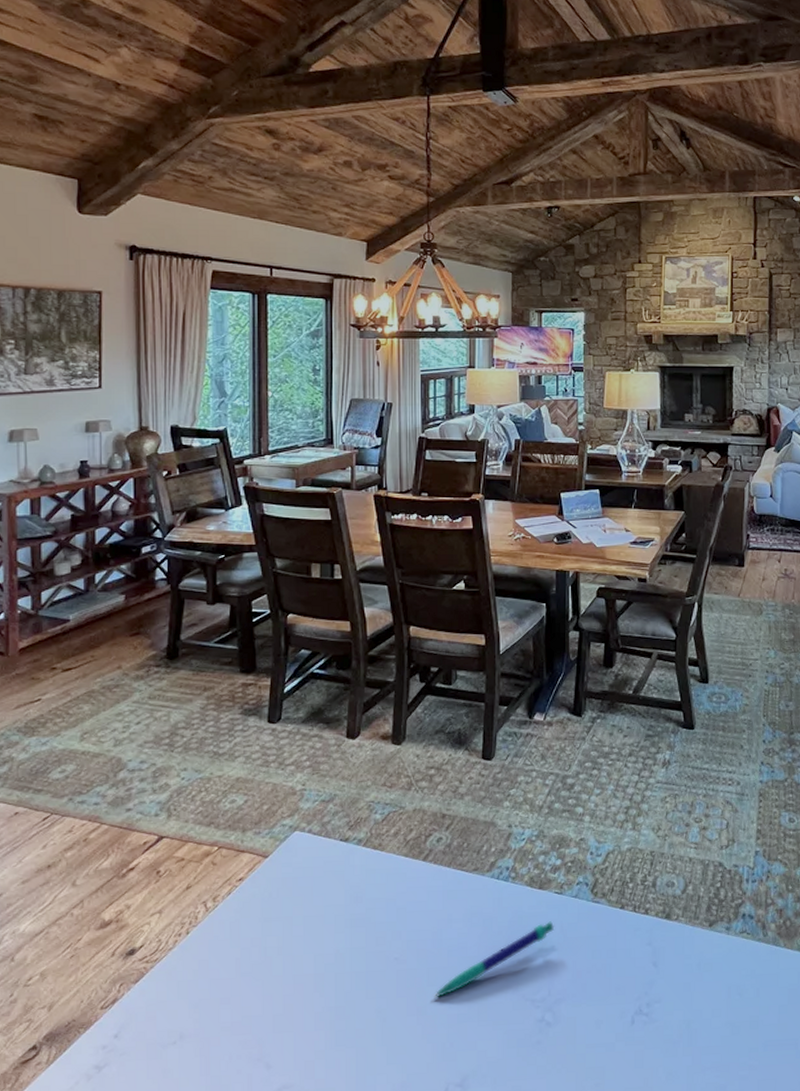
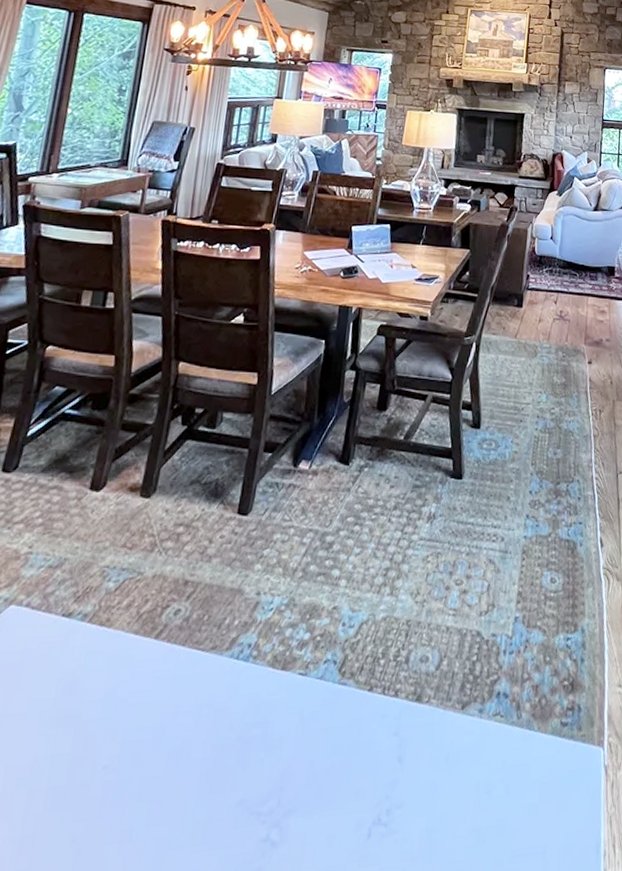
pen: present [433,921,555,997] -> none [142,710,295,817]

